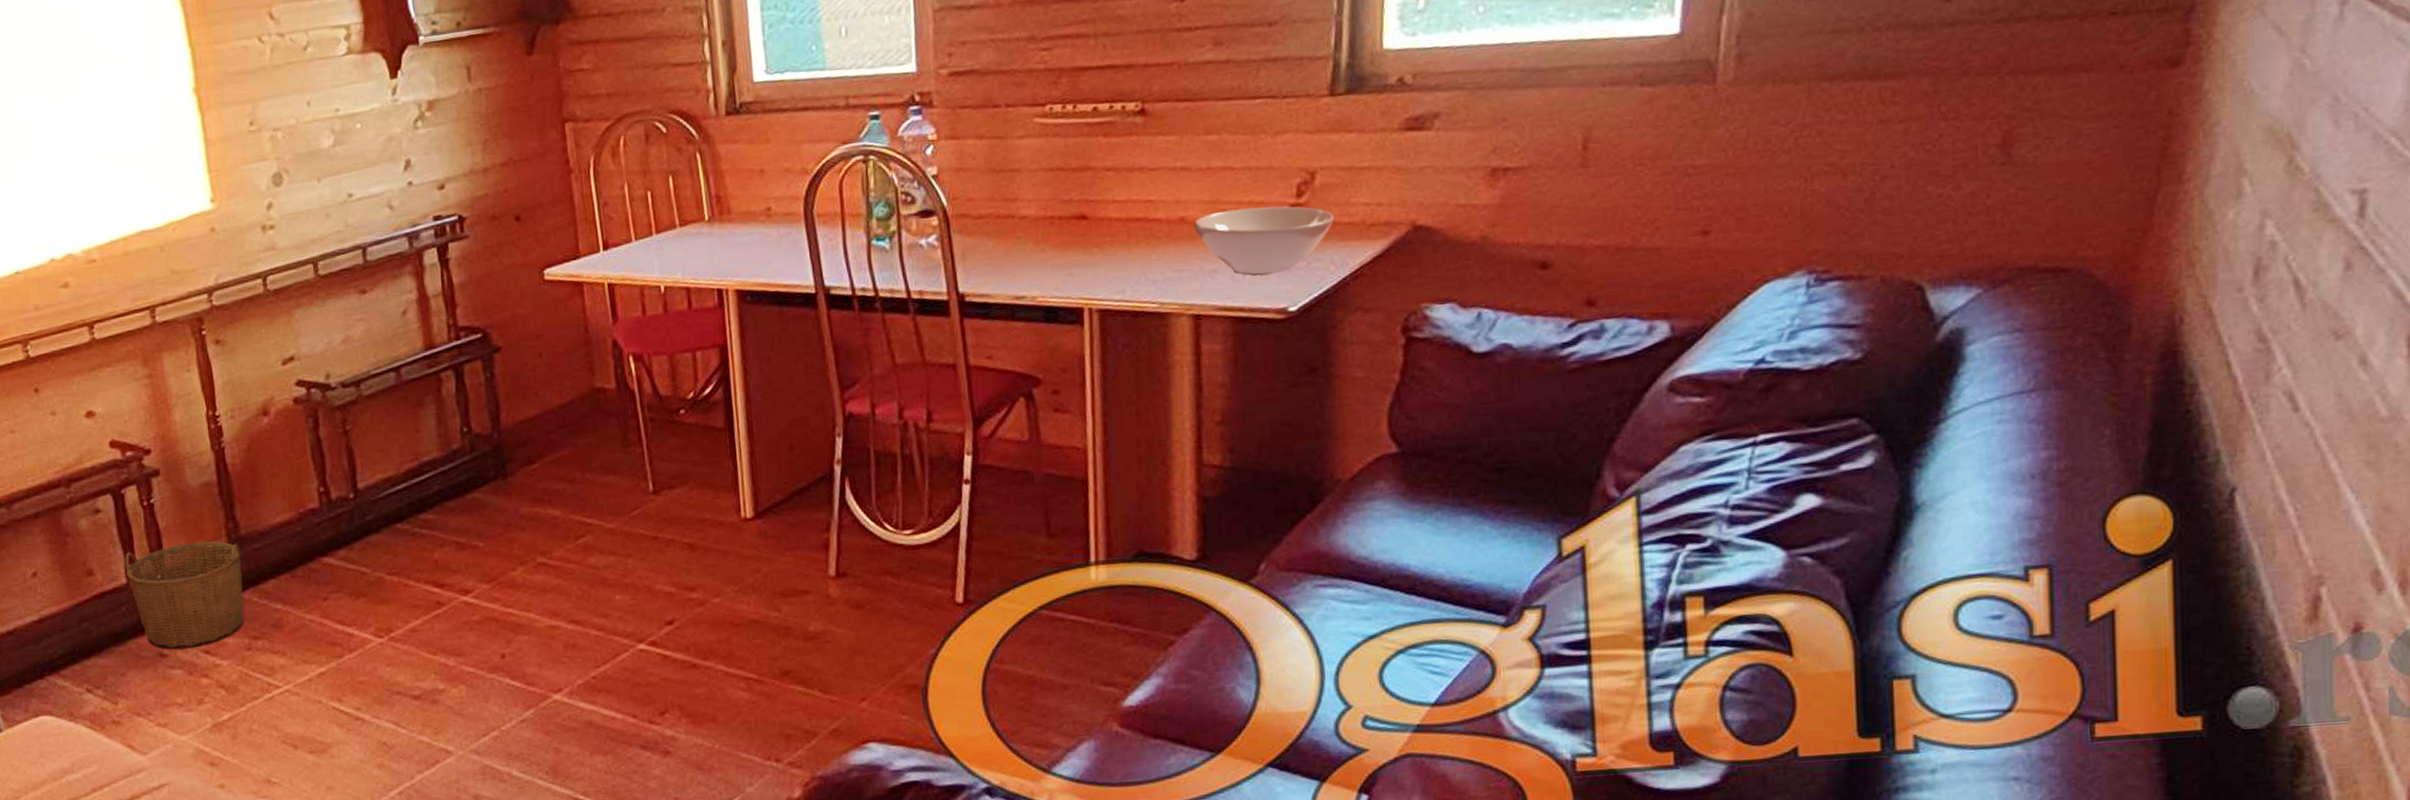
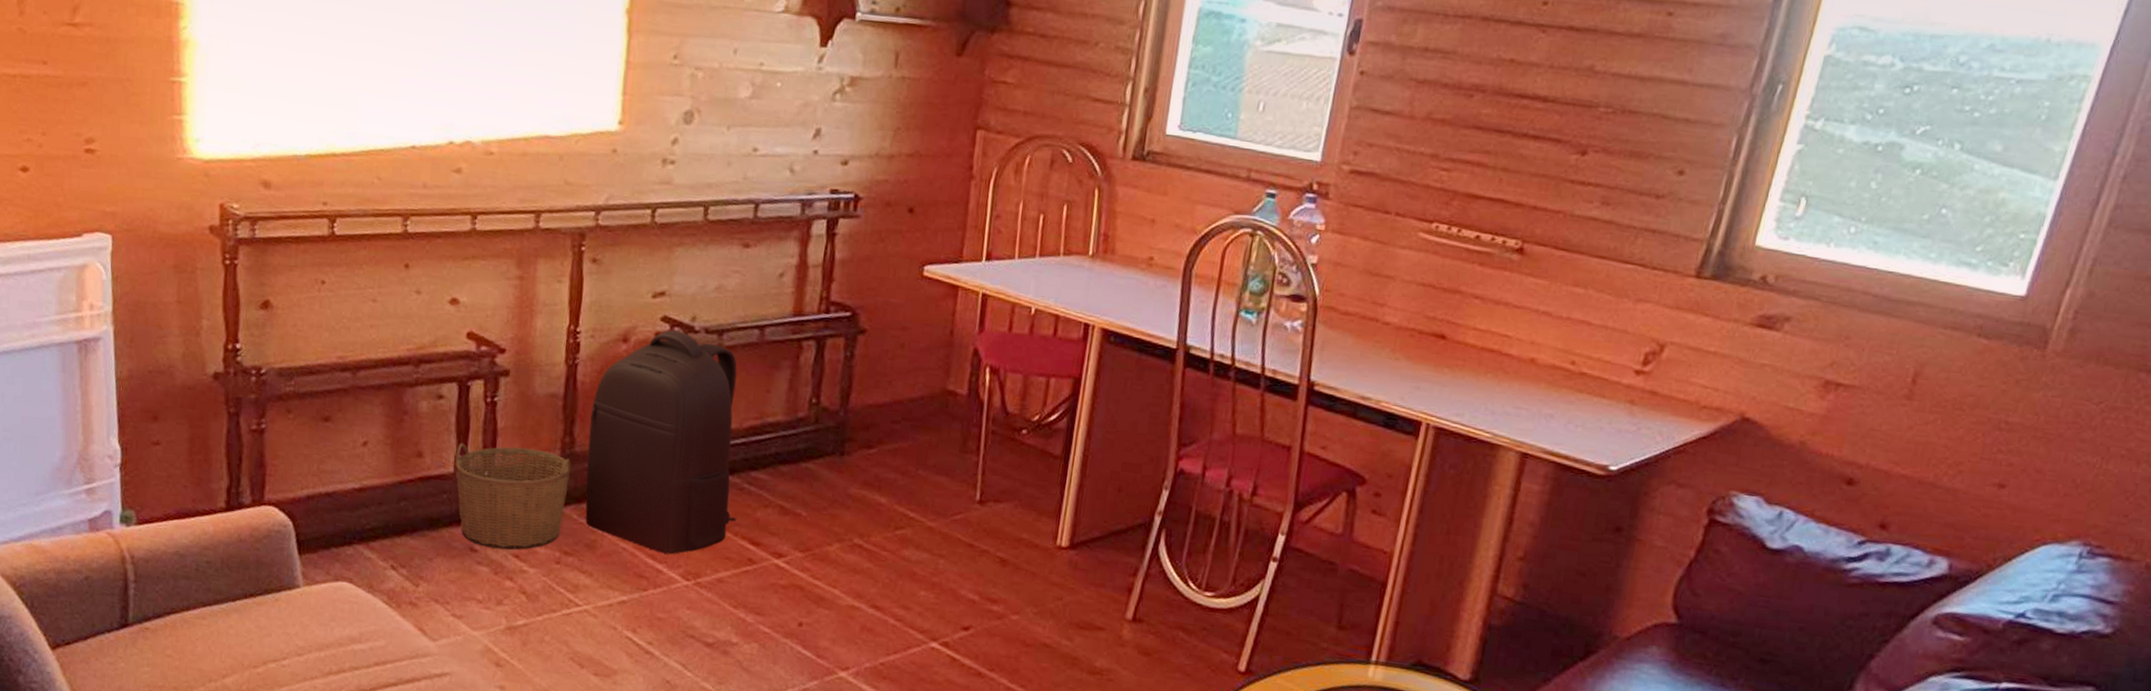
backpack: none [247,391,415,617] -> present [585,330,737,555]
bowl: present [1194,206,1336,275] -> none [1541,361,1673,432]

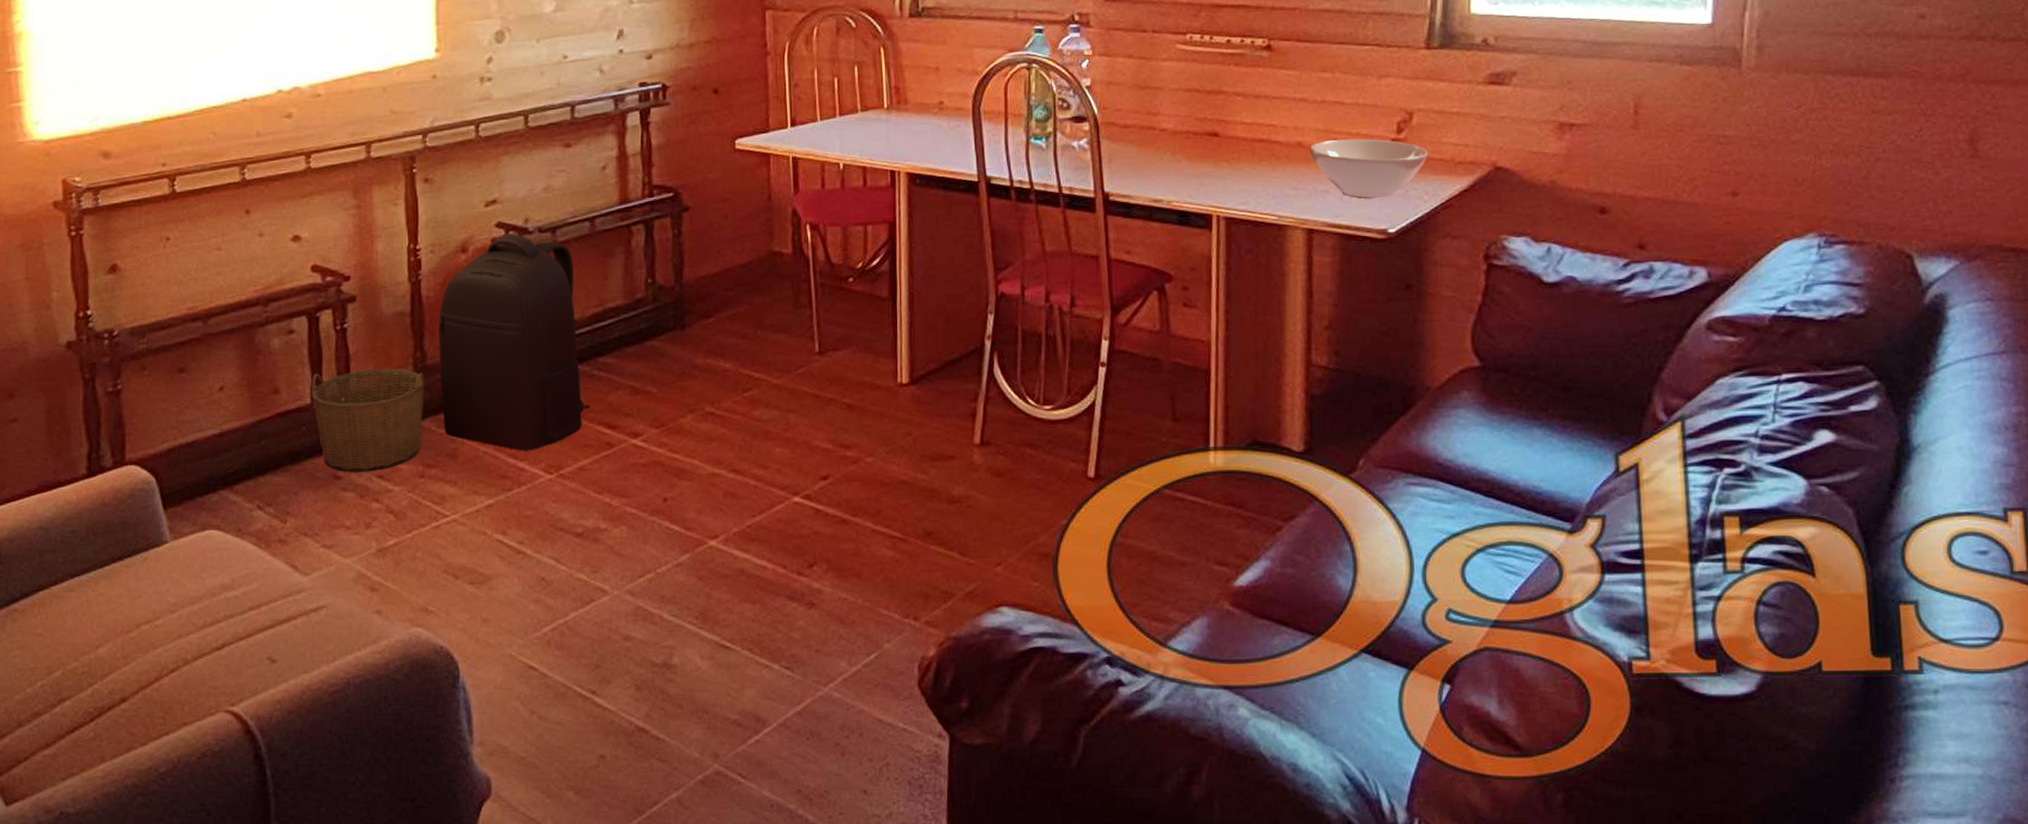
bowl: none [1541,361,1673,432] -> present [1309,138,1429,198]

